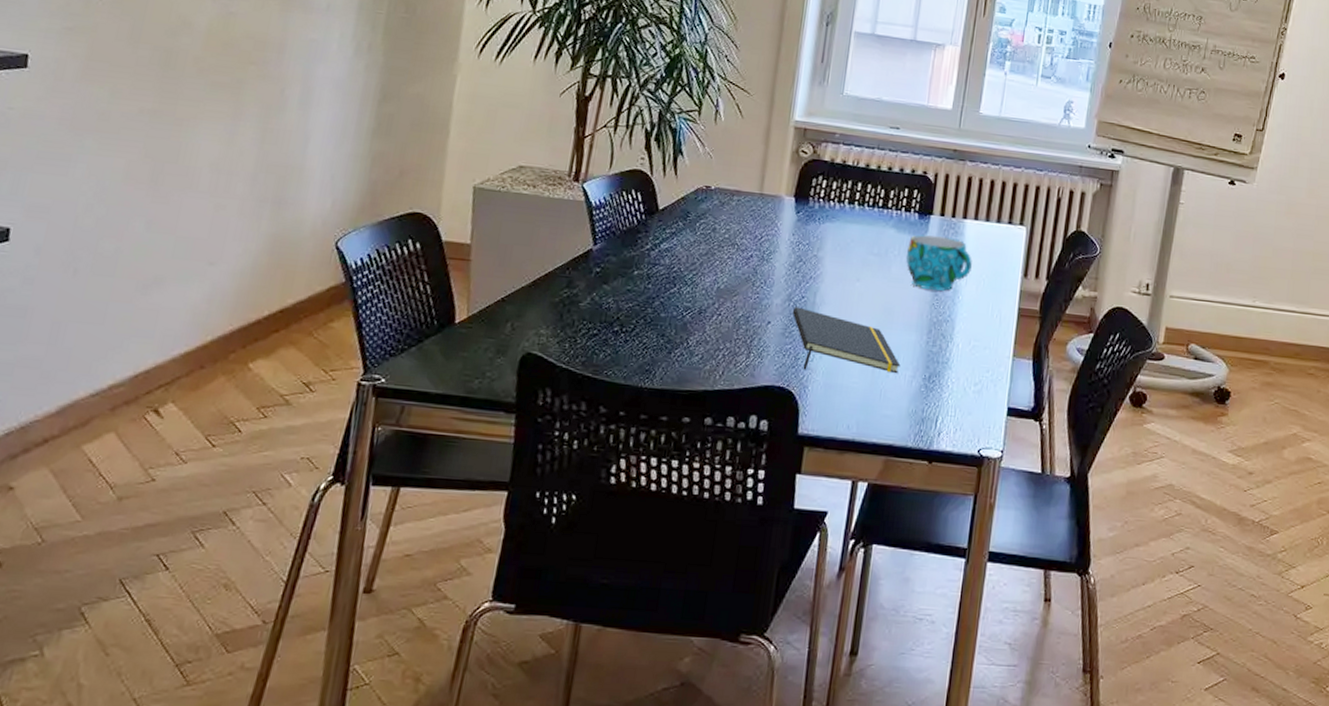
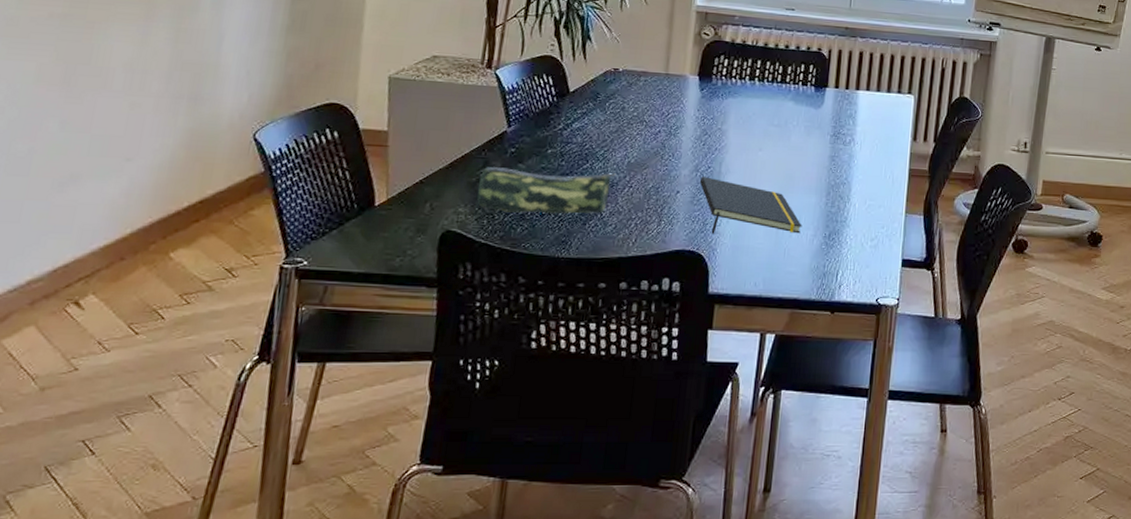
pencil case: none [559,287,704,342] -> present [477,167,616,214]
cup: present [906,234,972,291] -> none [805,105,866,156]

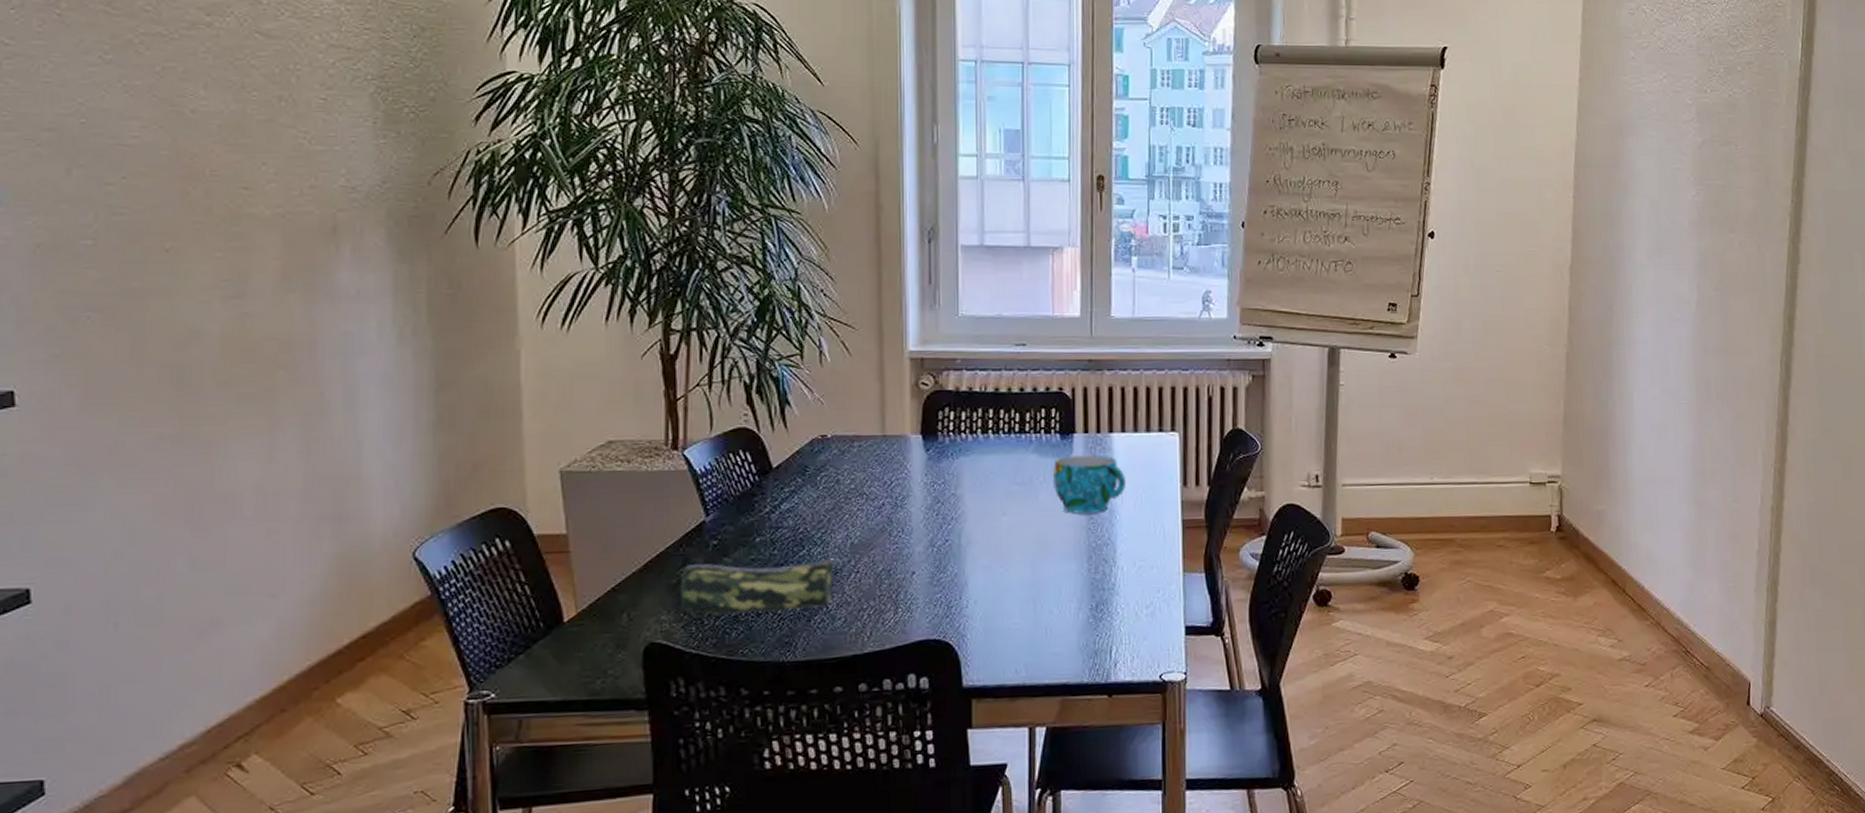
notepad: present [699,176,802,234] -> none [937,552,1064,618]
cup: none [805,105,866,156] -> present [1053,454,1125,513]

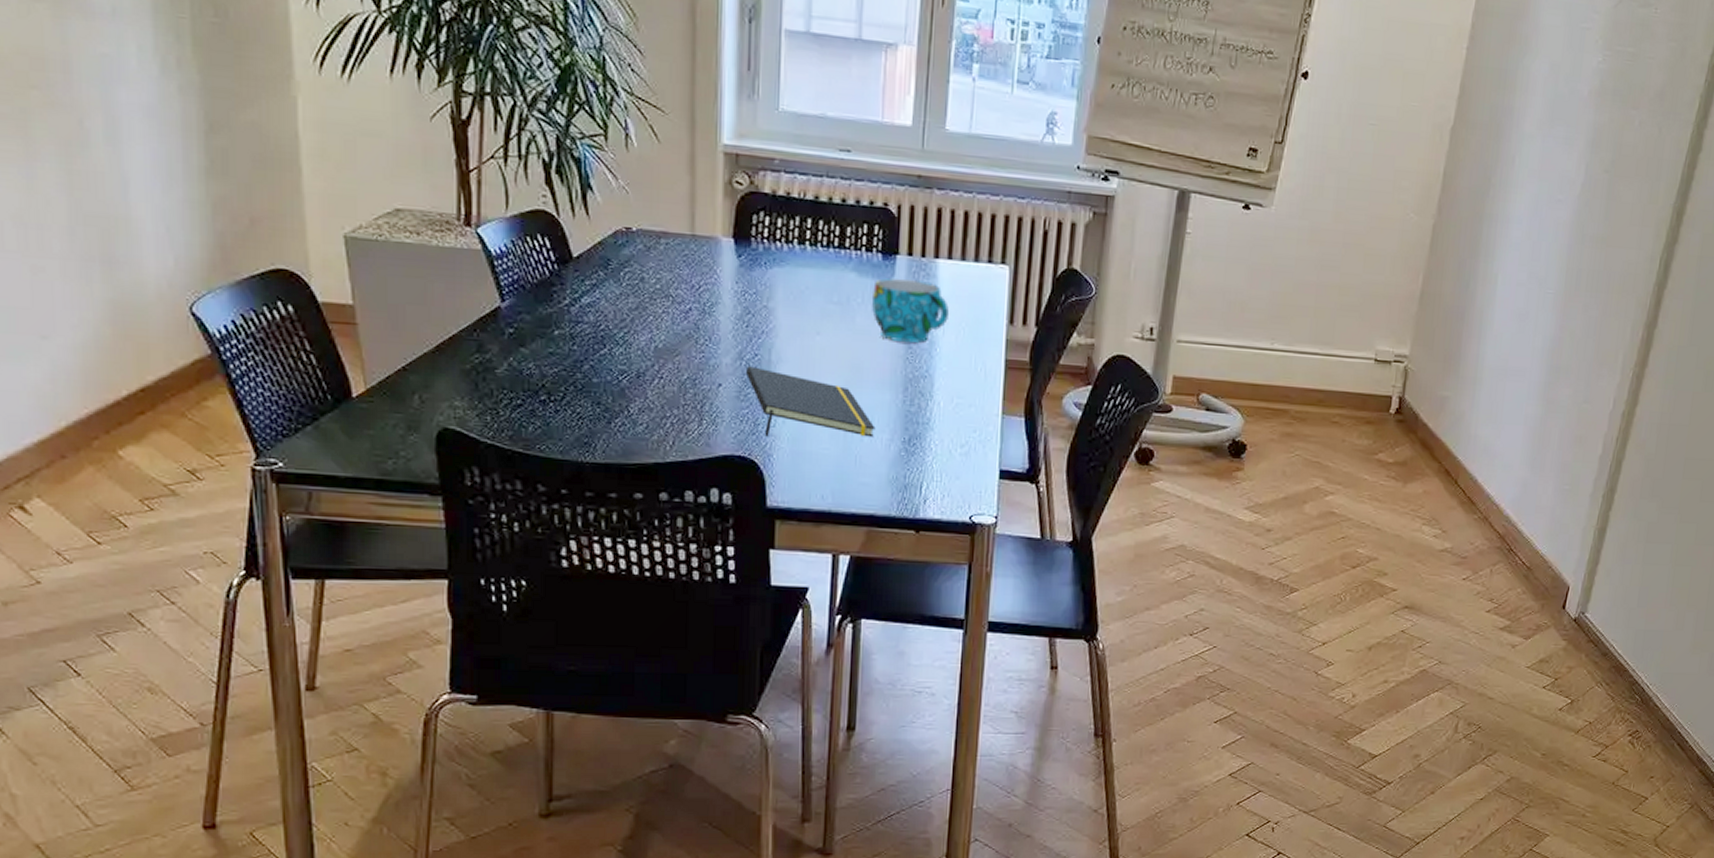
pencil case: present [679,558,839,615] -> none [474,351,642,410]
notepad: none [937,552,1064,618] -> present [745,366,876,438]

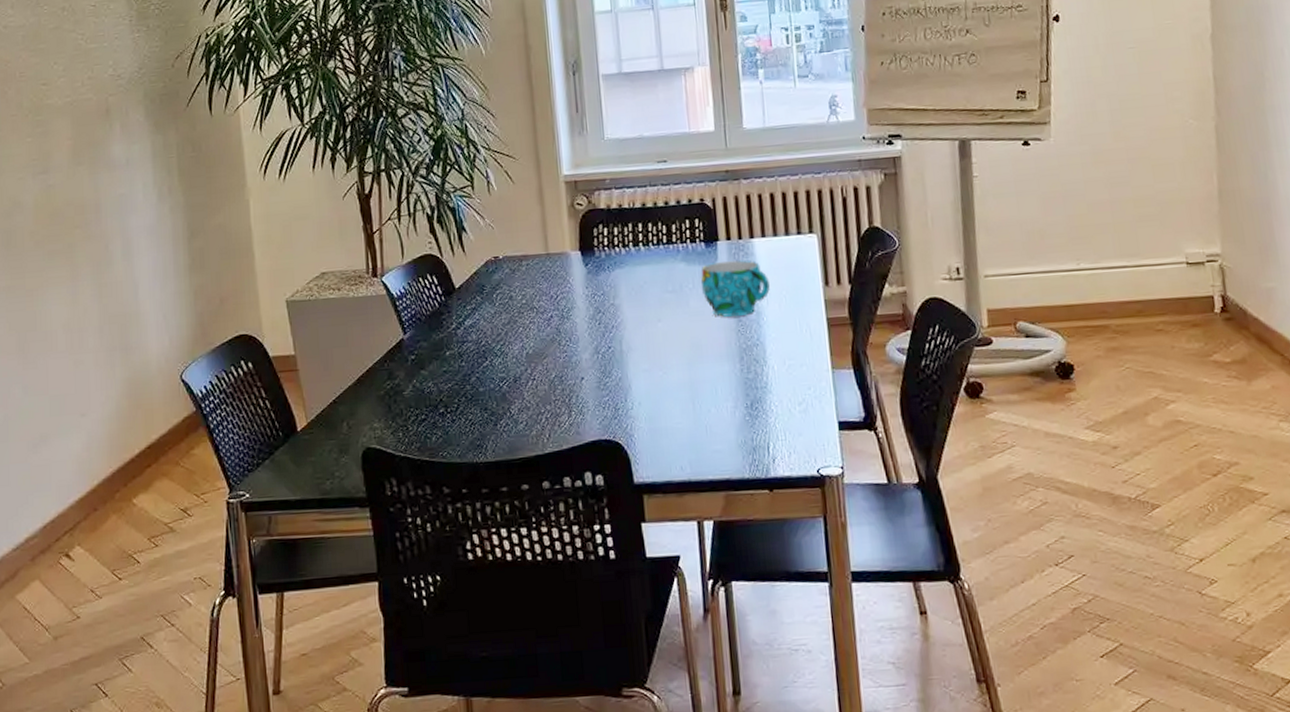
notepad: present [745,366,876,438] -> none [602,358,720,419]

